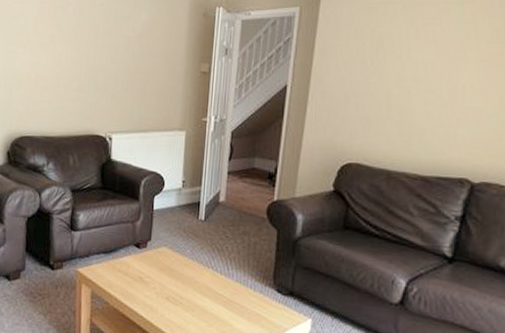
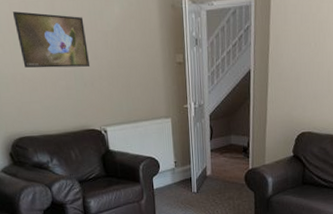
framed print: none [40,14,109,70] -> present [12,11,91,68]

